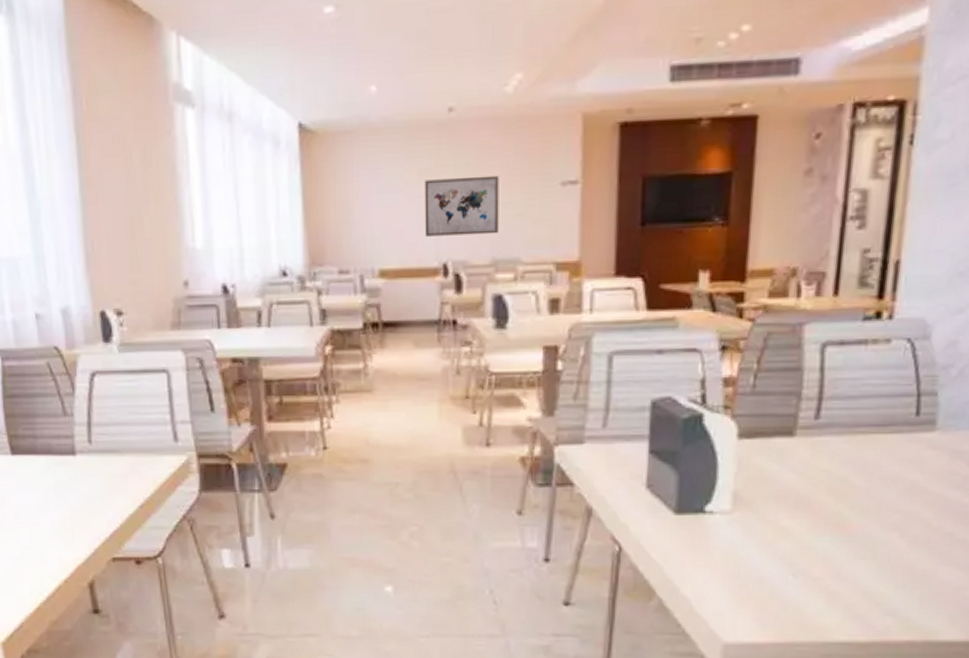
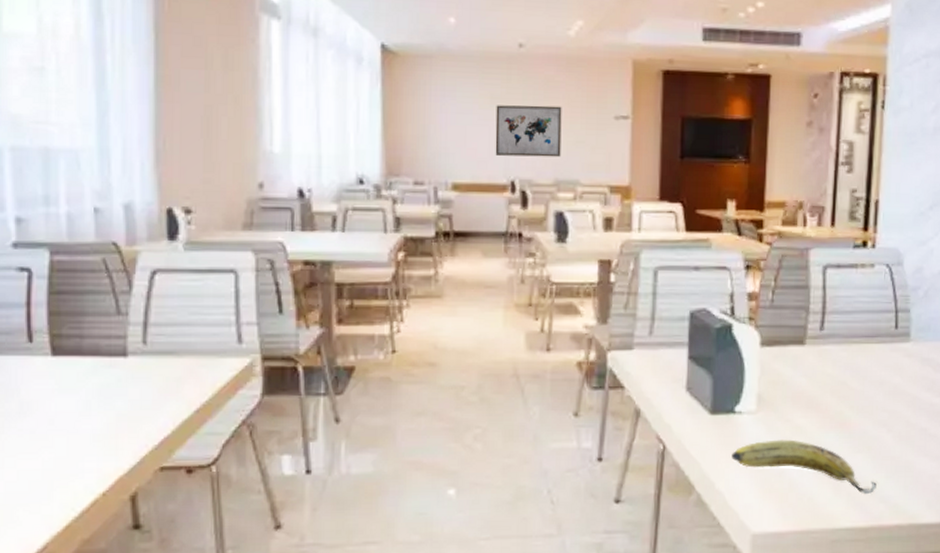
fruit: none [700,543,883,607] -> present [731,439,877,495]

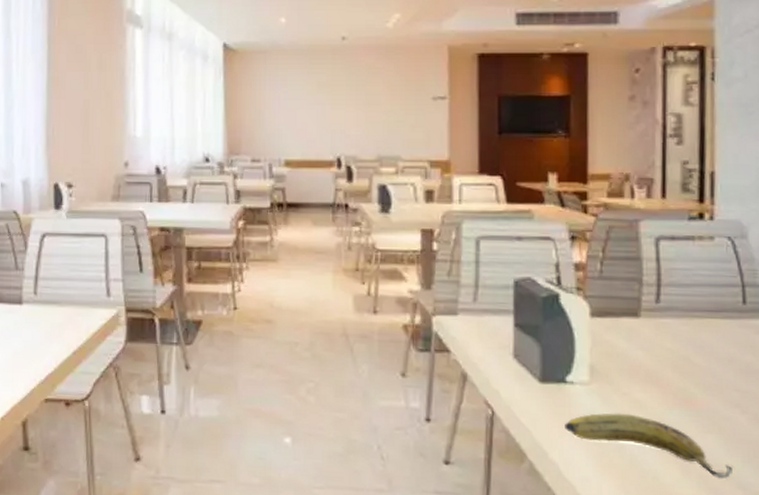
wall art: present [495,105,562,158] -> none [322,90,383,136]

